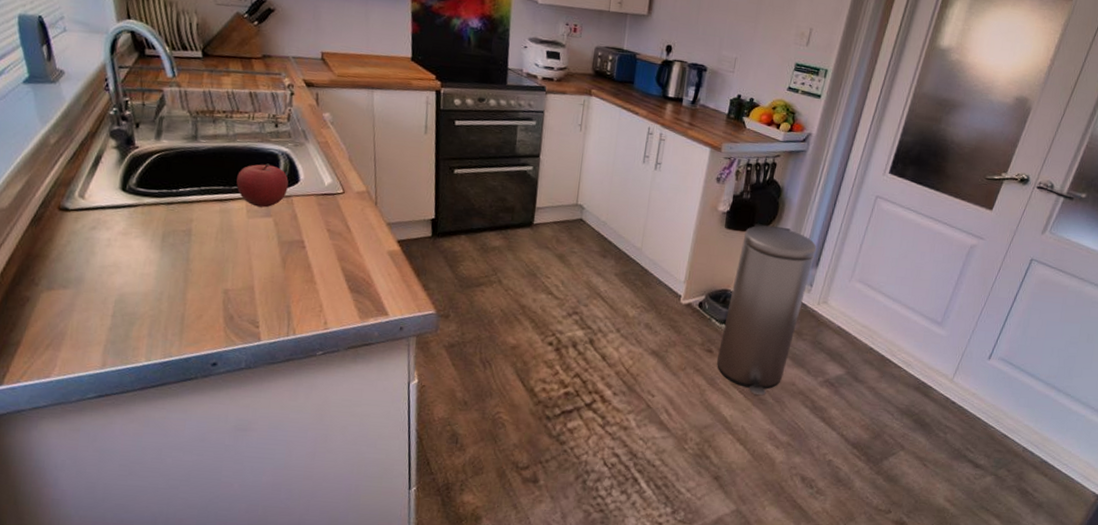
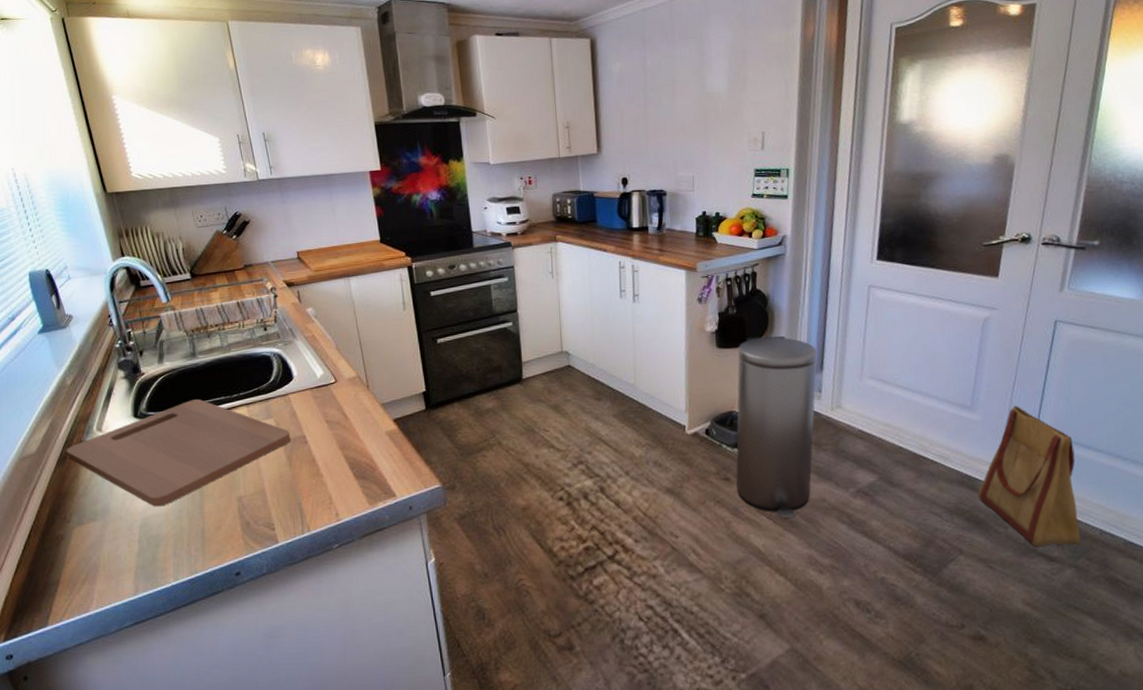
cutting board: none [42,183,289,286] -> present [66,399,291,507]
fruit: present [236,163,289,208] -> none [236,366,284,411]
shopping bag: none [928,328,1020,458] -> present [977,406,1081,547]

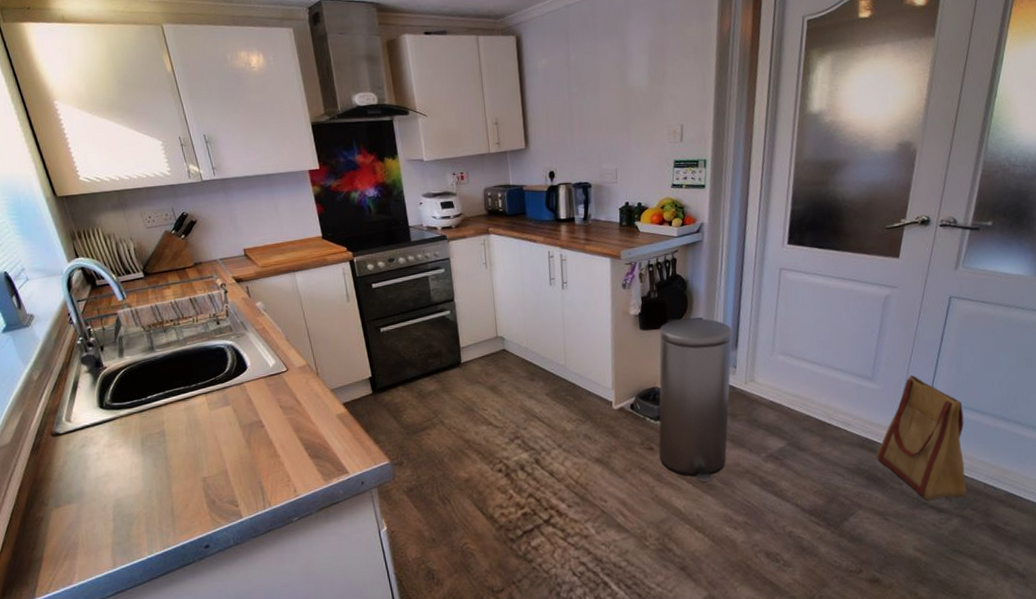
cutting board: present [66,399,291,507] -> none [39,390,249,489]

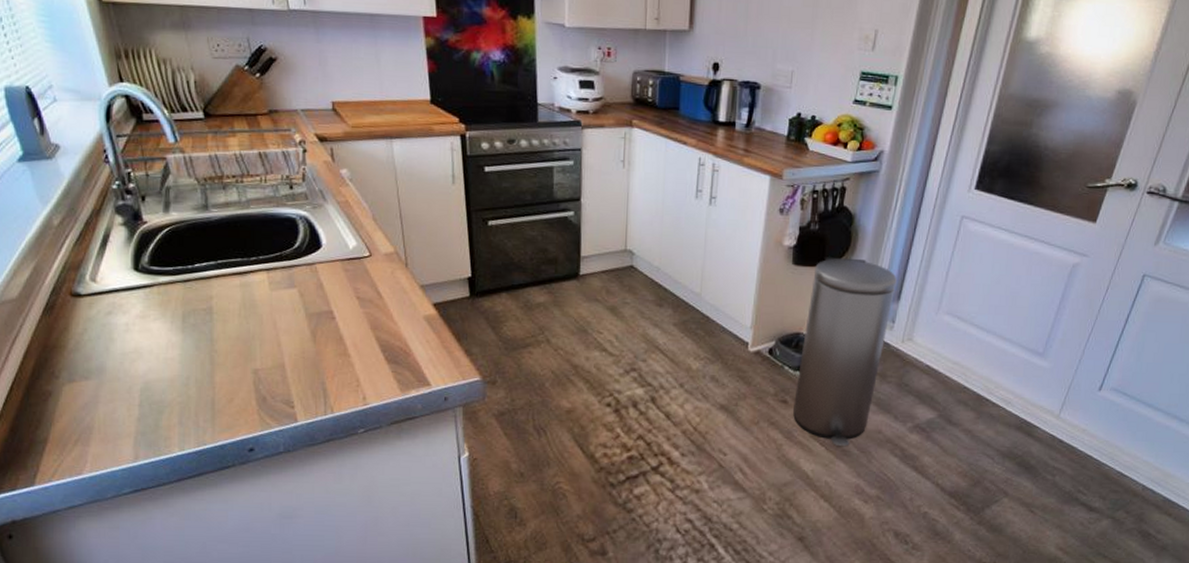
shopping bag: present [876,375,967,500] -> none [1032,357,1136,498]

